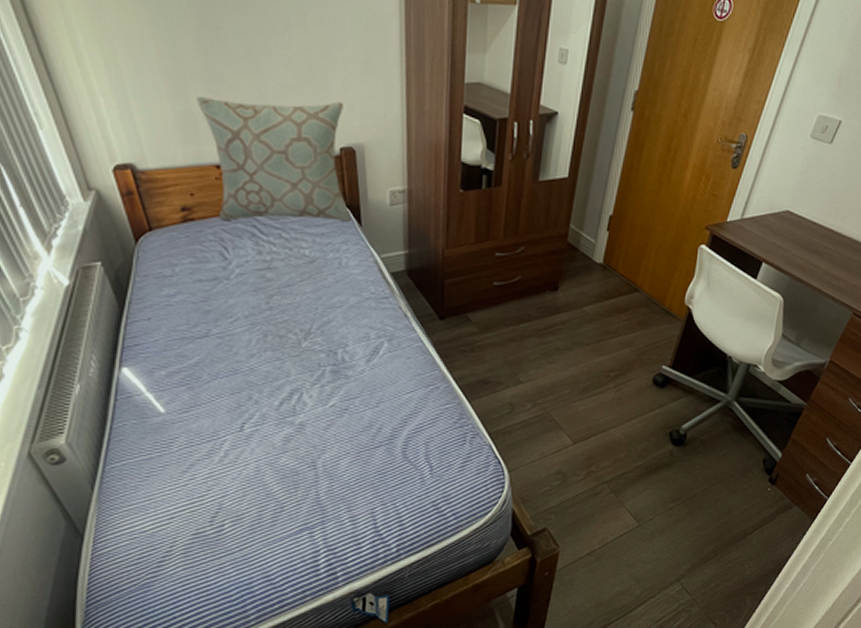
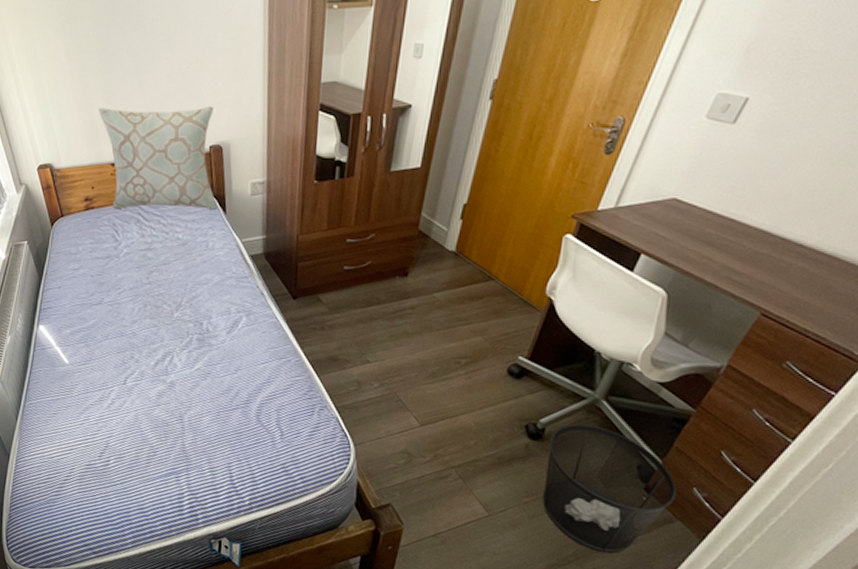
waste bin: none [686,426,794,546] -> present [543,424,677,554]

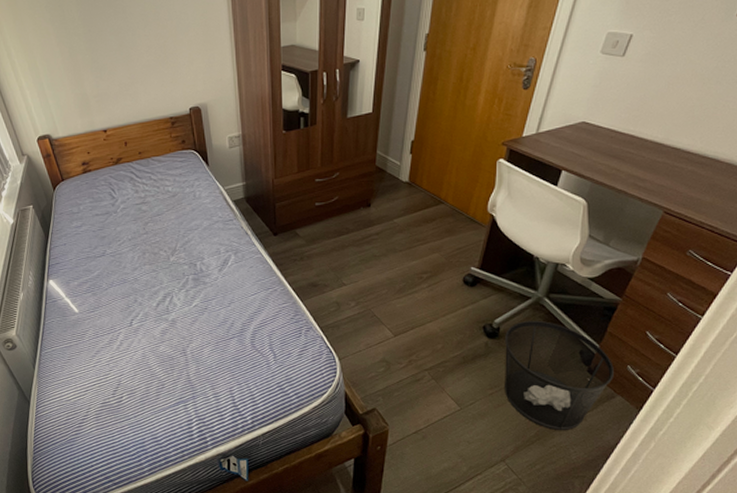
pillow: present [99,106,218,210] -> none [88,73,201,169]

